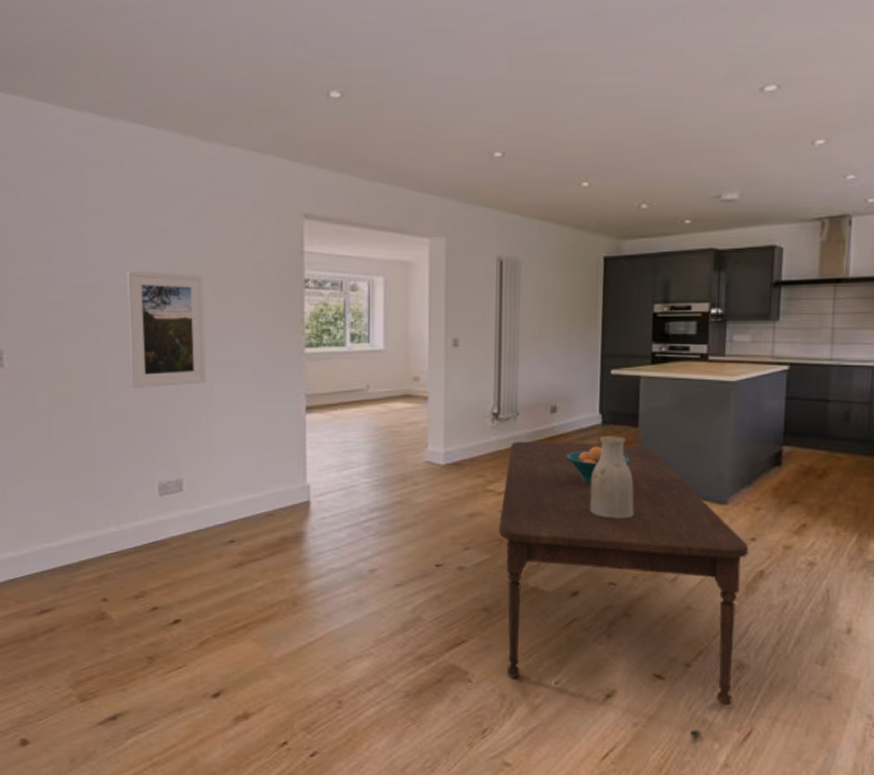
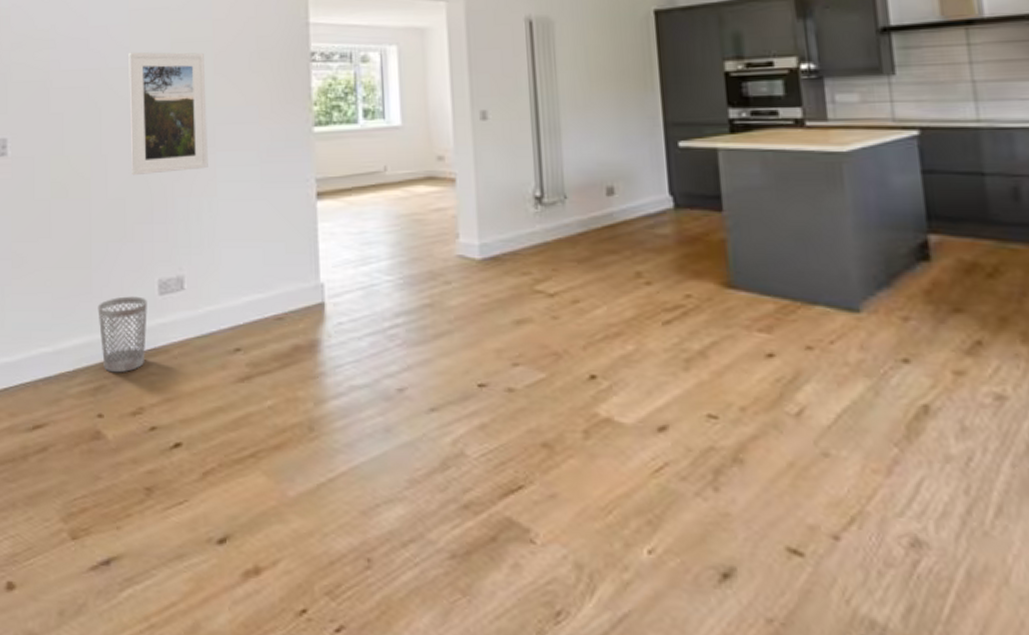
wastebasket: none [100,497,148,563] -> present [97,296,147,373]
dining table: present [498,441,749,706] -> none [553,230,912,603]
fruit bowl: present [566,446,631,483] -> none [632,236,718,282]
ceramic pitcher: present [590,436,634,519] -> none [668,223,731,330]

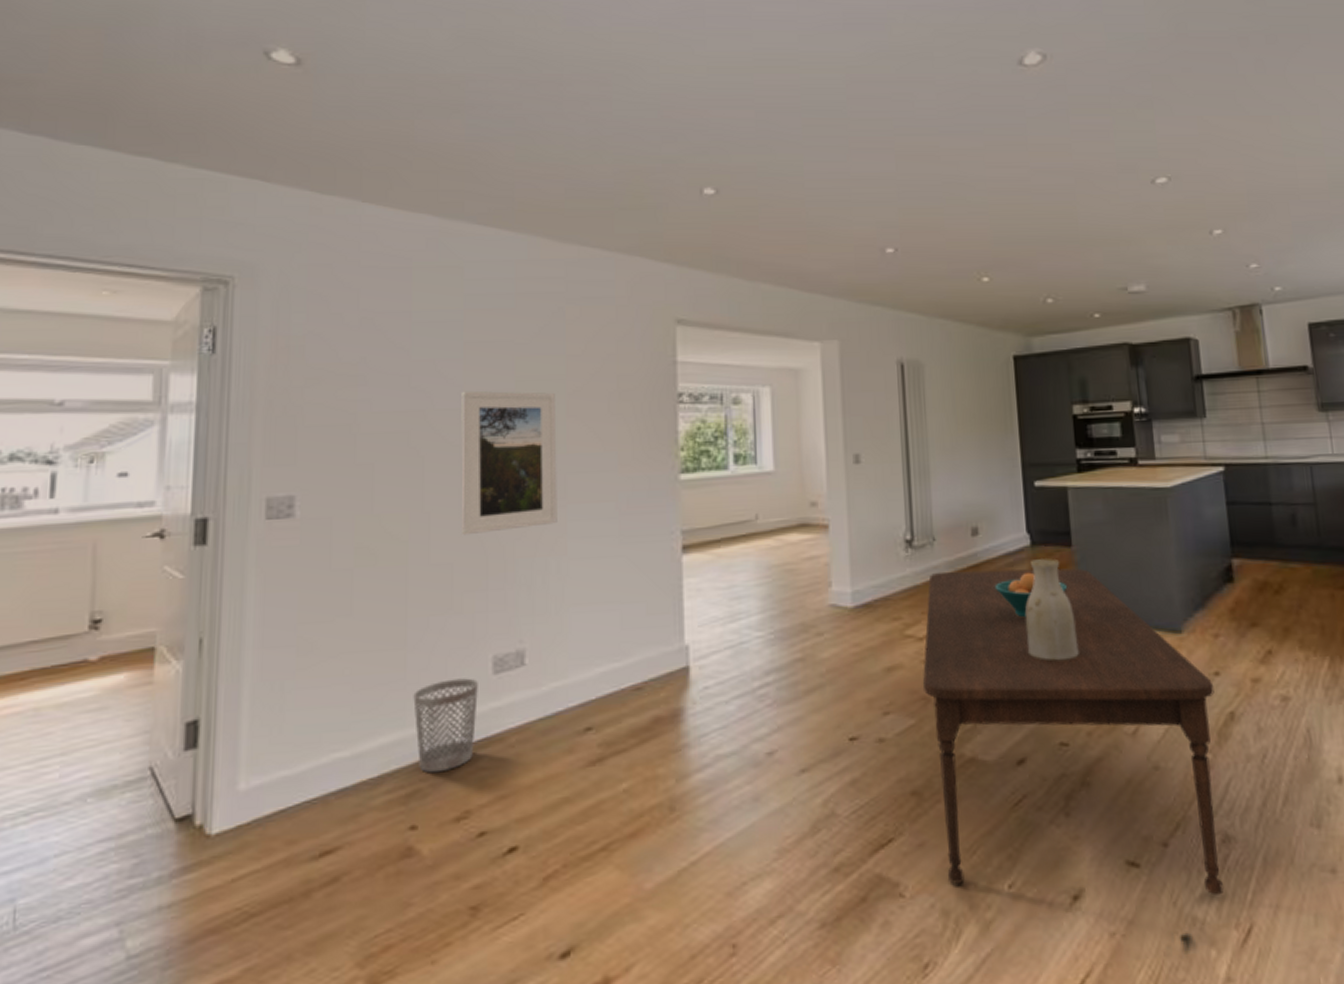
dining table: none [553,230,912,603] -> present [922,568,1224,896]
fruit bowl: none [632,236,718,282] -> present [994,572,1068,618]
ceramic pitcher: none [668,223,731,330] -> present [1025,558,1079,662]

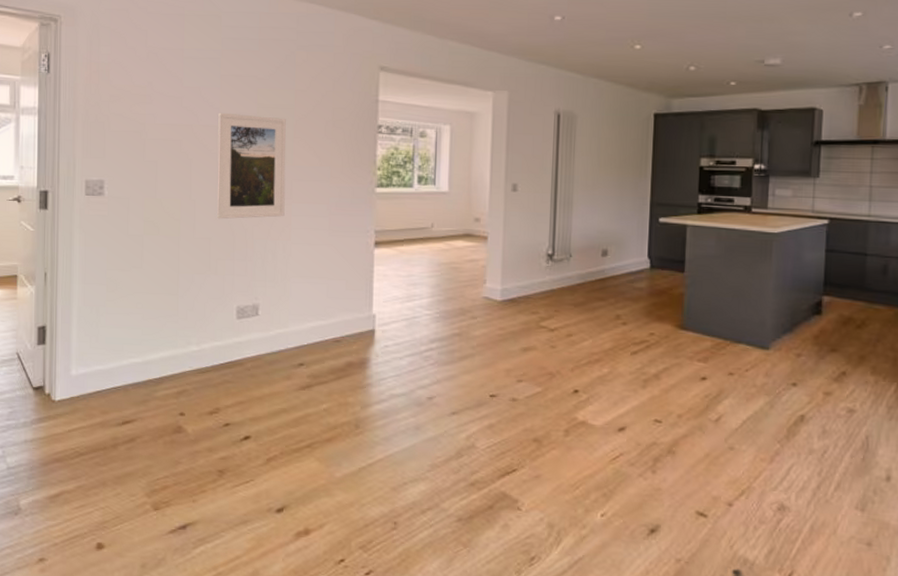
wastebasket: present [413,678,478,774] -> none [183,319,226,381]
dining table: present [922,568,1224,896] -> none [550,281,790,547]
fruit bowl: present [994,572,1068,618] -> none [616,289,677,323]
ceramic pitcher: present [1025,558,1079,662] -> none [638,279,680,360]

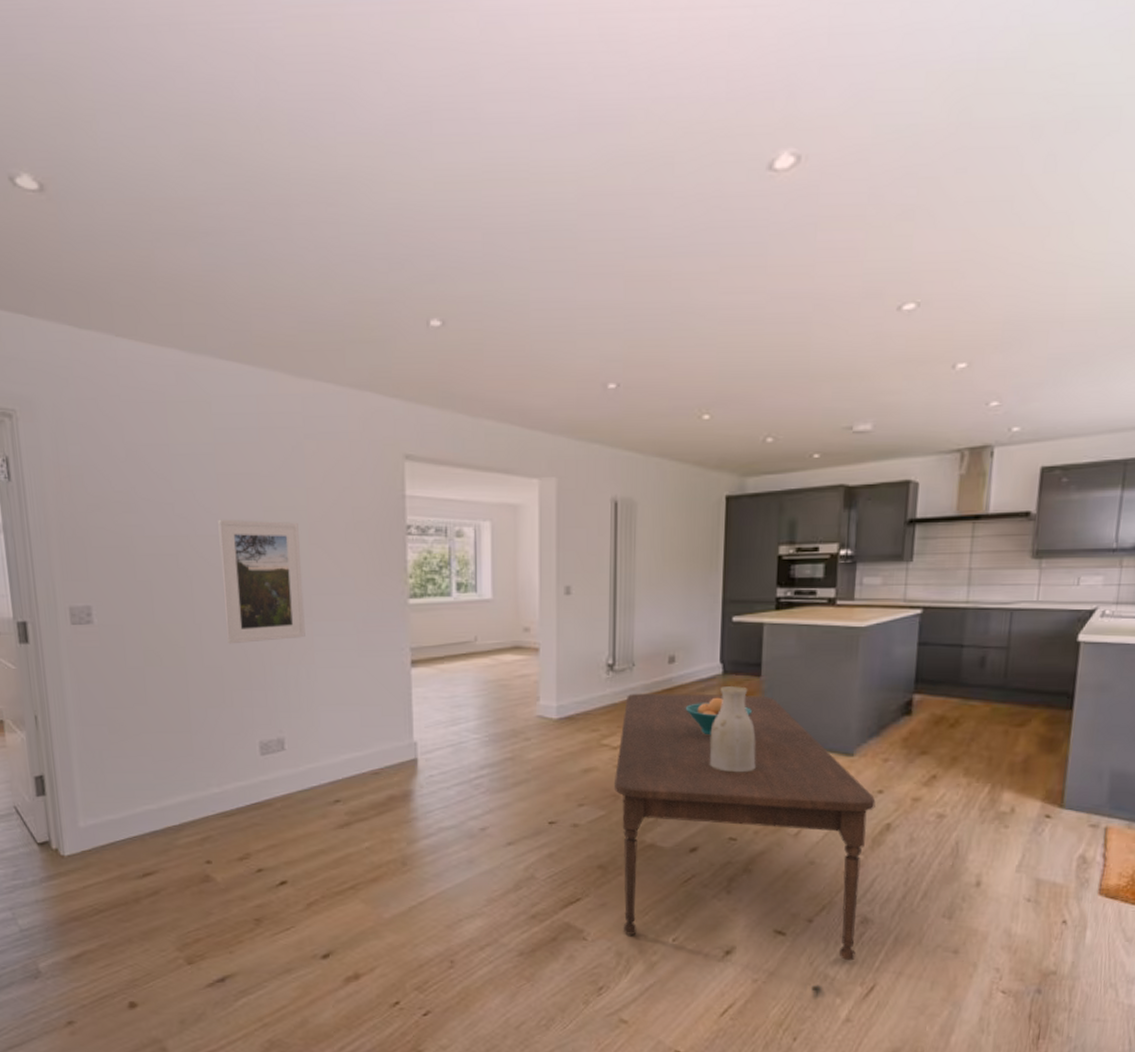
dining table: none [550,281,790,547] -> present [613,693,876,961]
fruit bowl: none [616,289,677,323] -> present [685,697,753,736]
ceramic pitcher: none [638,279,680,360] -> present [710,686,756,773]

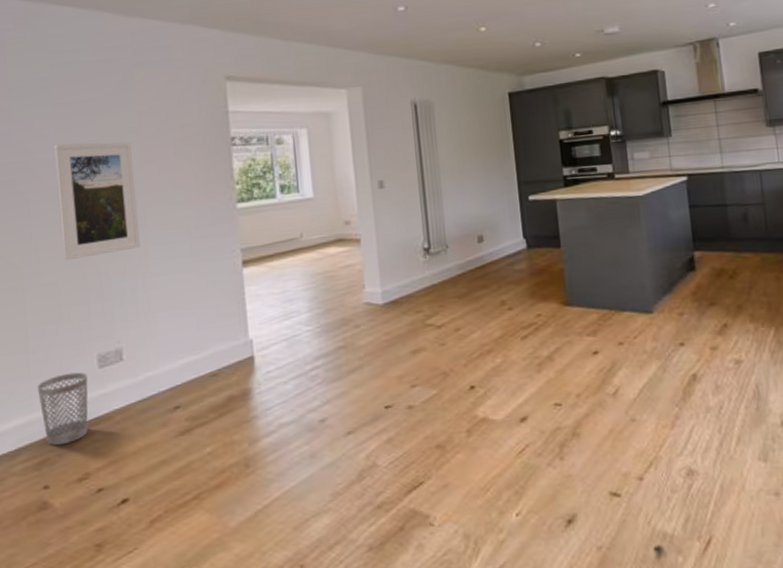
wastebasket: none [200,757,250,825] -> present [37,372,89,446]
dining table: present [613,693,876,961] -> none [442,265,688,516]
fruit bowl: present [685,697,753,736] -> none [498,270,558,307]
ceramic pitcher: present [710,686,756,773] -> none [524,258,569,340]

